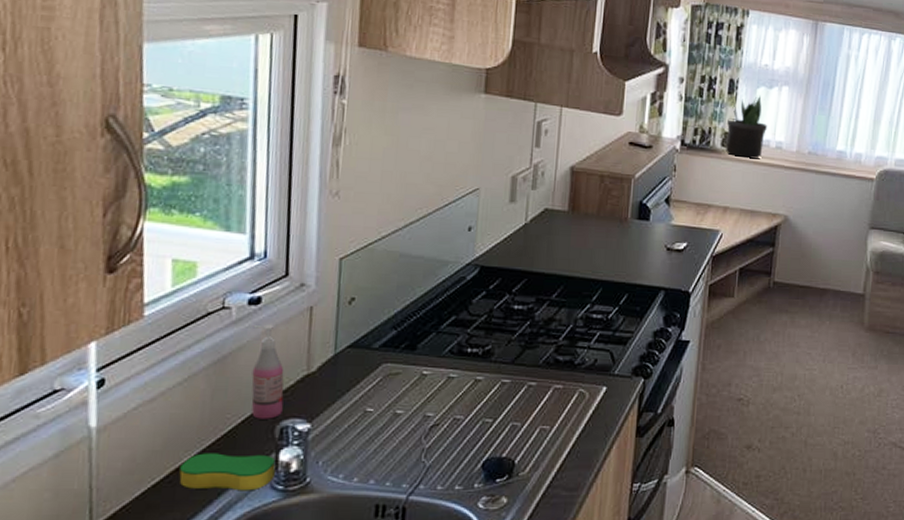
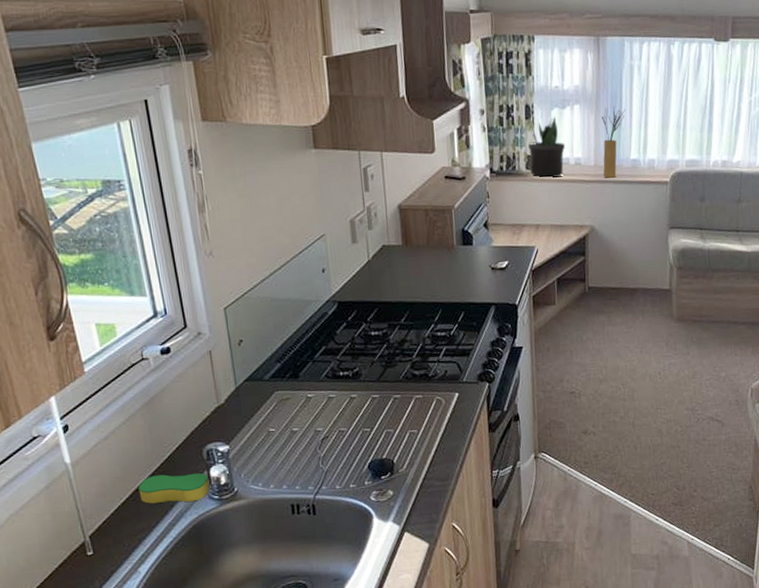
soap dispenser: present [251,324,284,419] -> none [169,368,205,446]
vase: none [805,93,838,168] -> present [602,106,626,179]

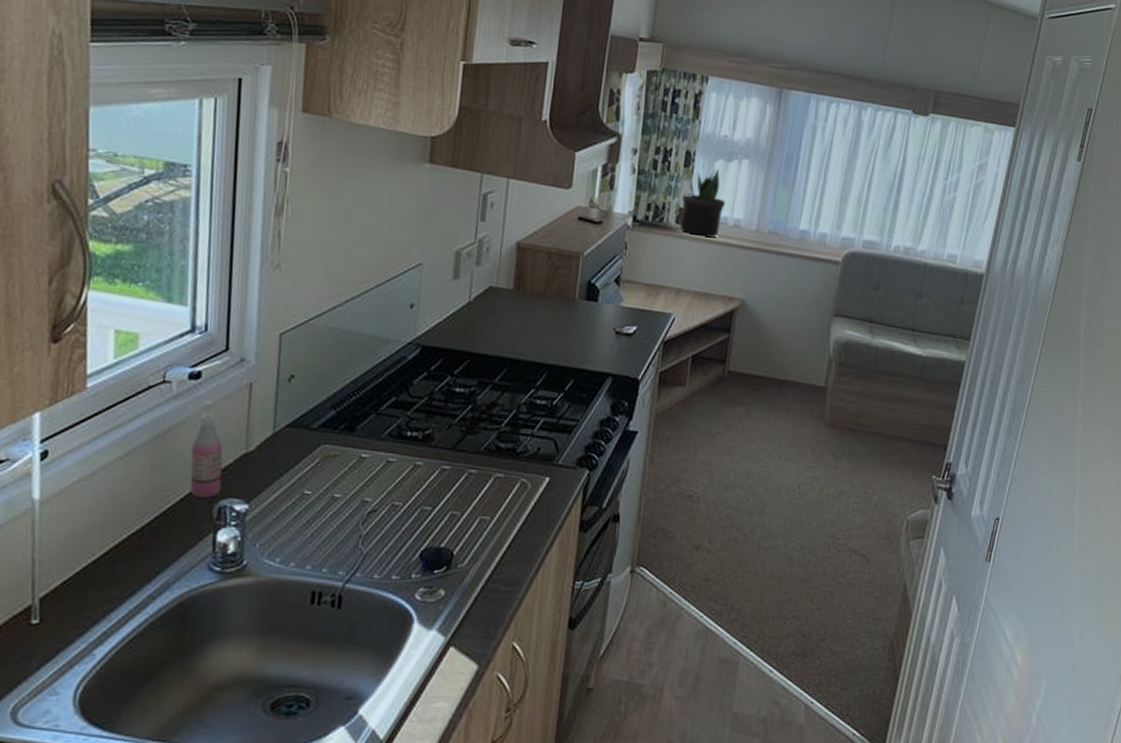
sponge: present [138,473,210,504] -> none [118,530,213,572]
soap dispenser: none [169,368,205,446] -> present [190,400,223,498]
vase: present [602,106,626,179] -> none [765,167,802,249]

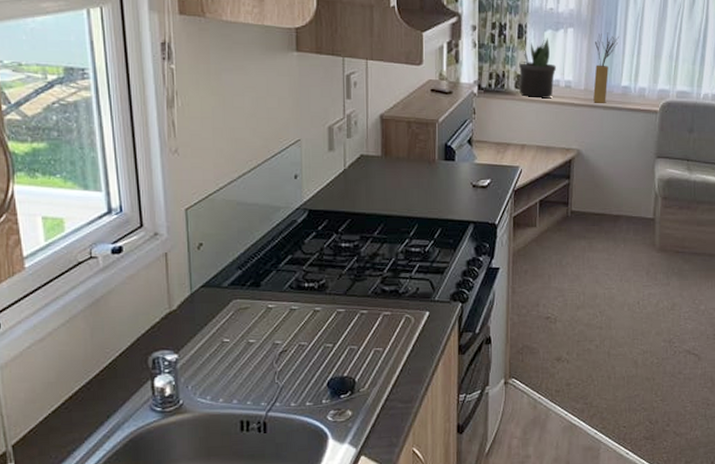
soap dispenser: present [190,400,223,498] -> none [118,270,152,352]
vase: none [765,167,802,249] -> present [593,32,620,104]

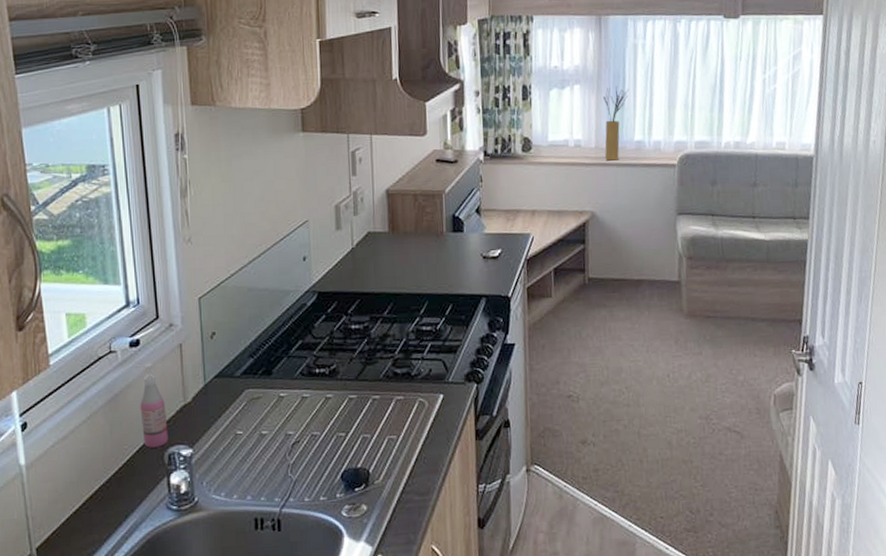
soap dispenser: none [118,270,152,352] -> present [136,363,168,448]
planter: present [518,36,556,99] -> none [524,97,564,161]

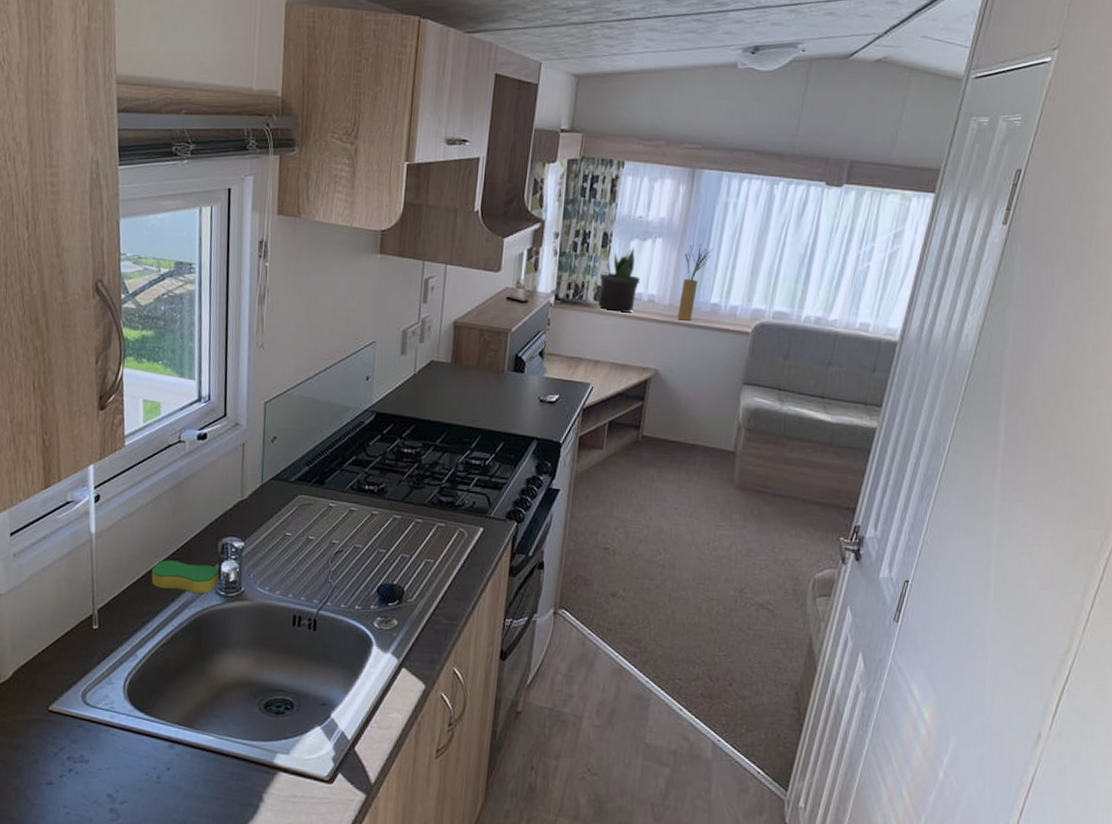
sponge: none [93,479,169,513] -> present [151,560,219,594]
soap dispenser: present [136,363,168,448] -> none [200,456,224,536]
planter: none [524,97,564,161] -> present [598,245,640,313]

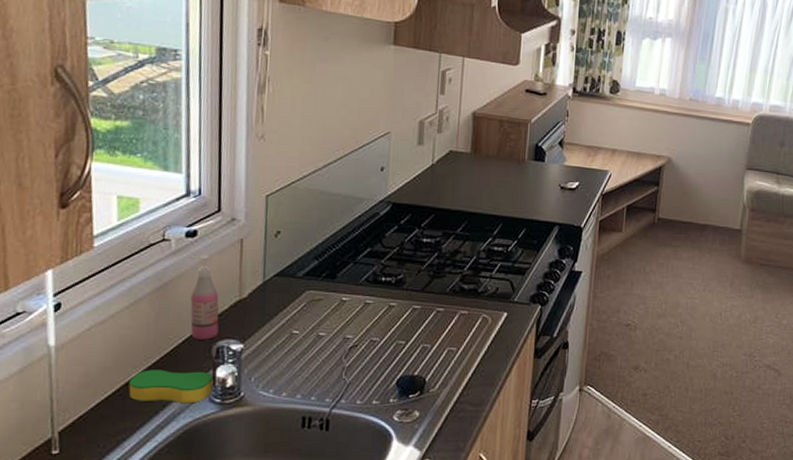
soap dispenser: none [200,456,224,536] -> present [190,255,219,340]
planter: present [598,245,640,313] -> none [614,42,652,105]
vase: present [677,244,714,322] -> none [687,44,717,114]

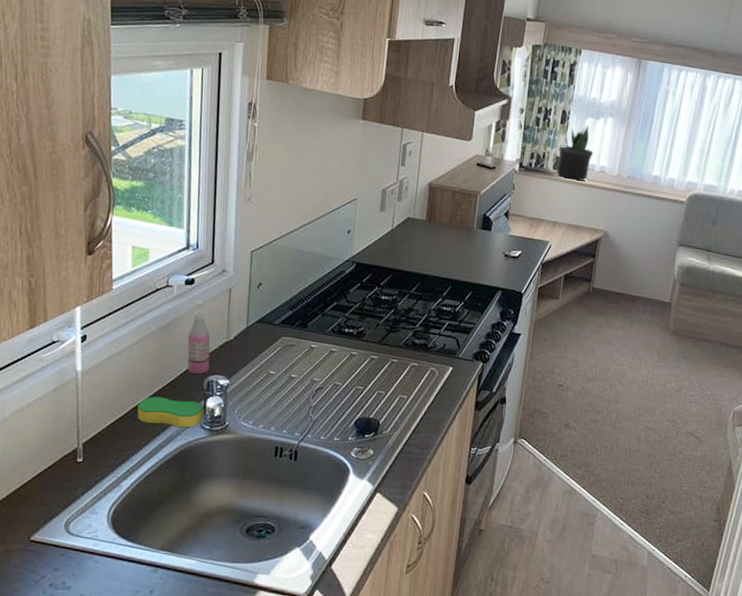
planter: none [614,42,652,105] -> present [557,121,593,181]

